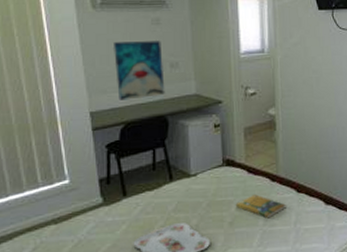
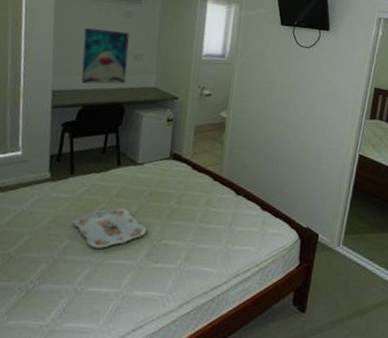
booklet: present [235,194,286,219] -> none [176,191,224,216]

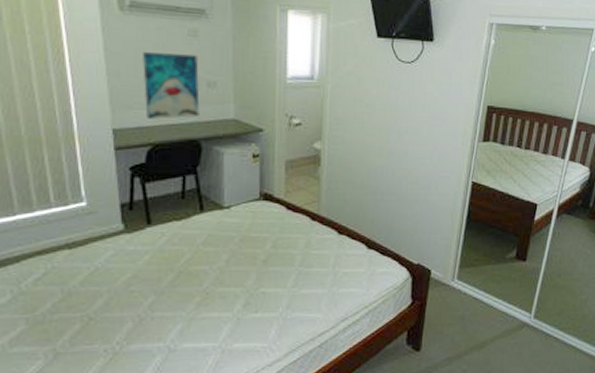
serving tray: present [72,208,147,248] -> none [156,257,241,302]

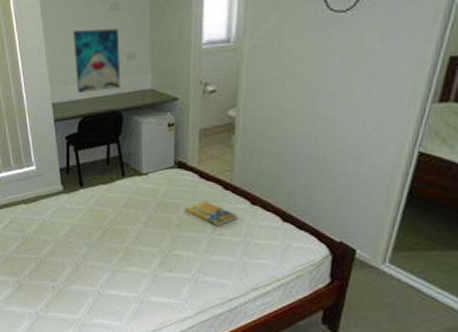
booklet: none [271,233,325,259] -> present [184,201,237,227]

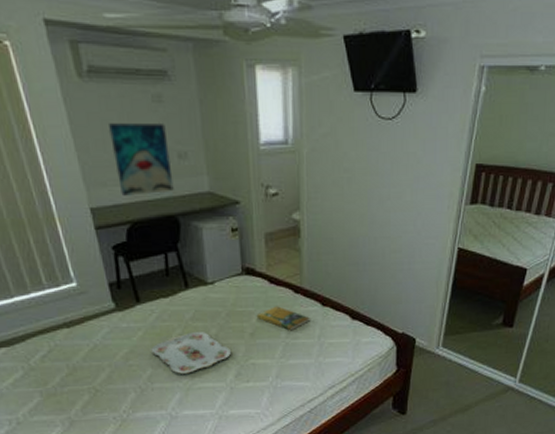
serving tray: none [88,218,157,256] -> present [151,332,231,374]

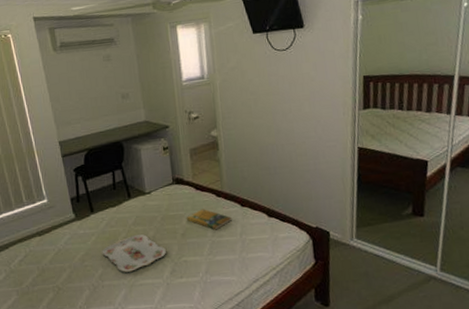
wall art: present [108,122,174,196] -> none [73,74,119,130]

